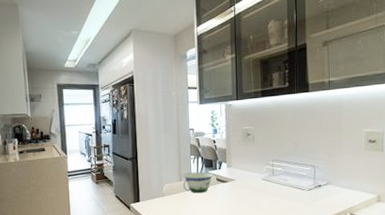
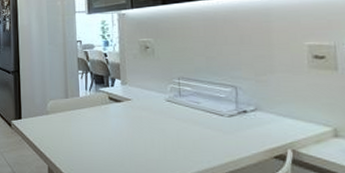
bowl: present [182,172,214,193] -> none [69,89,106,113]

